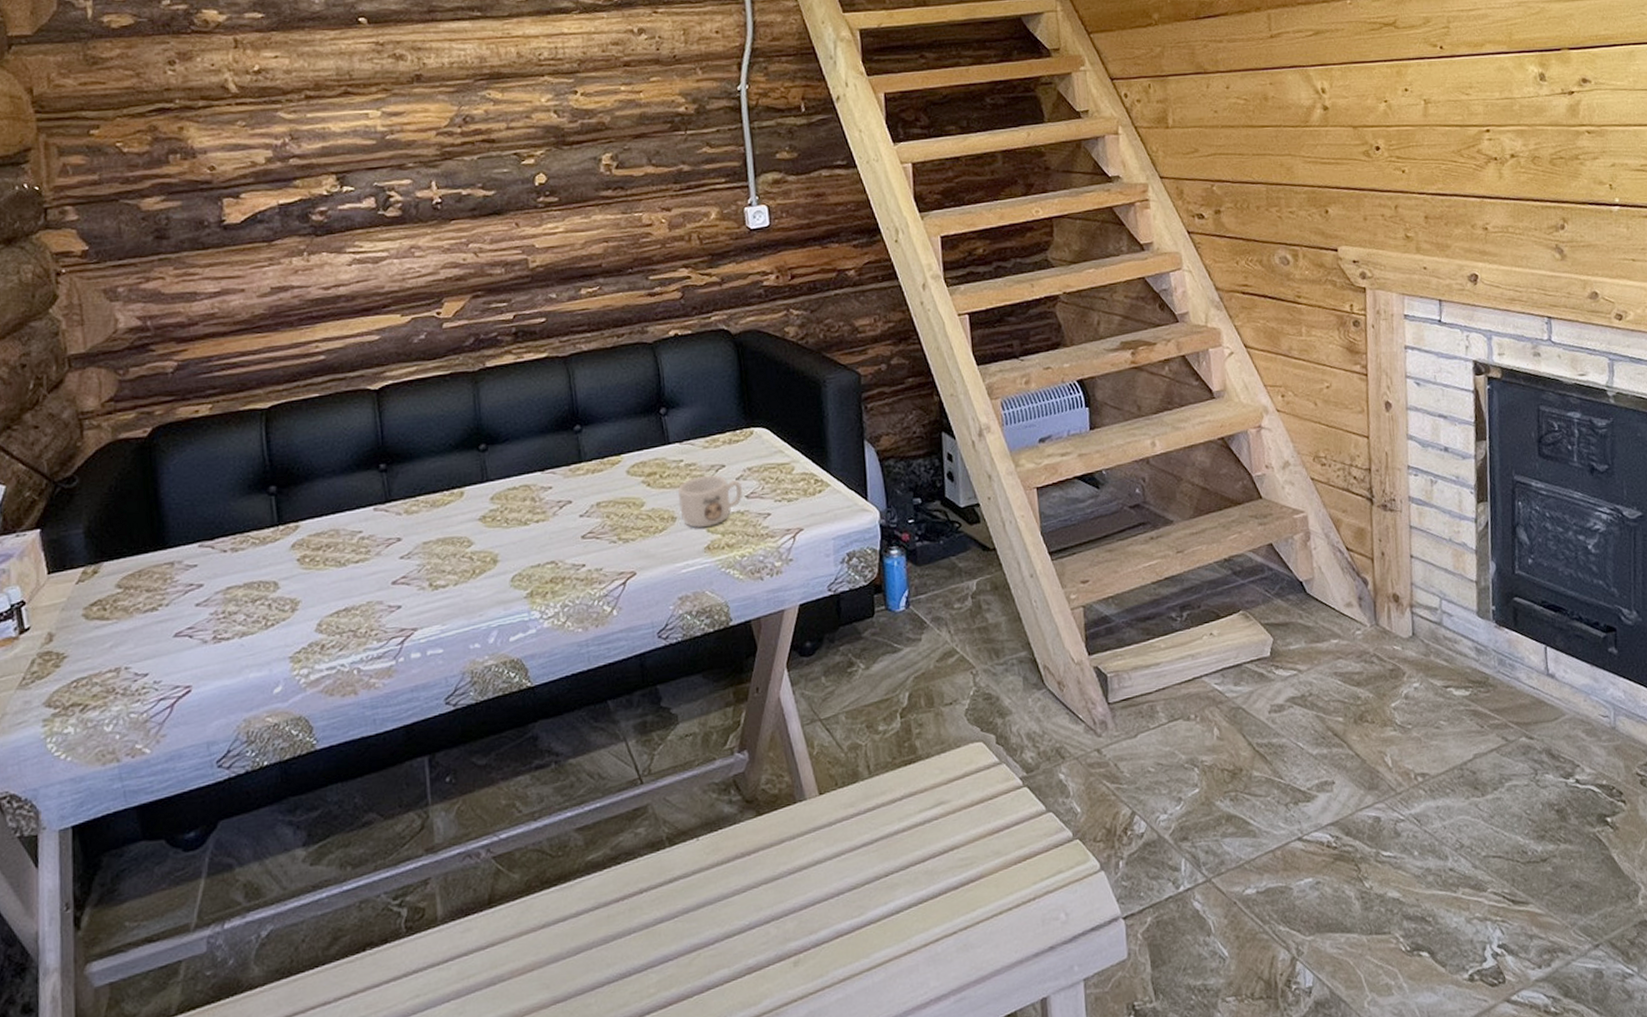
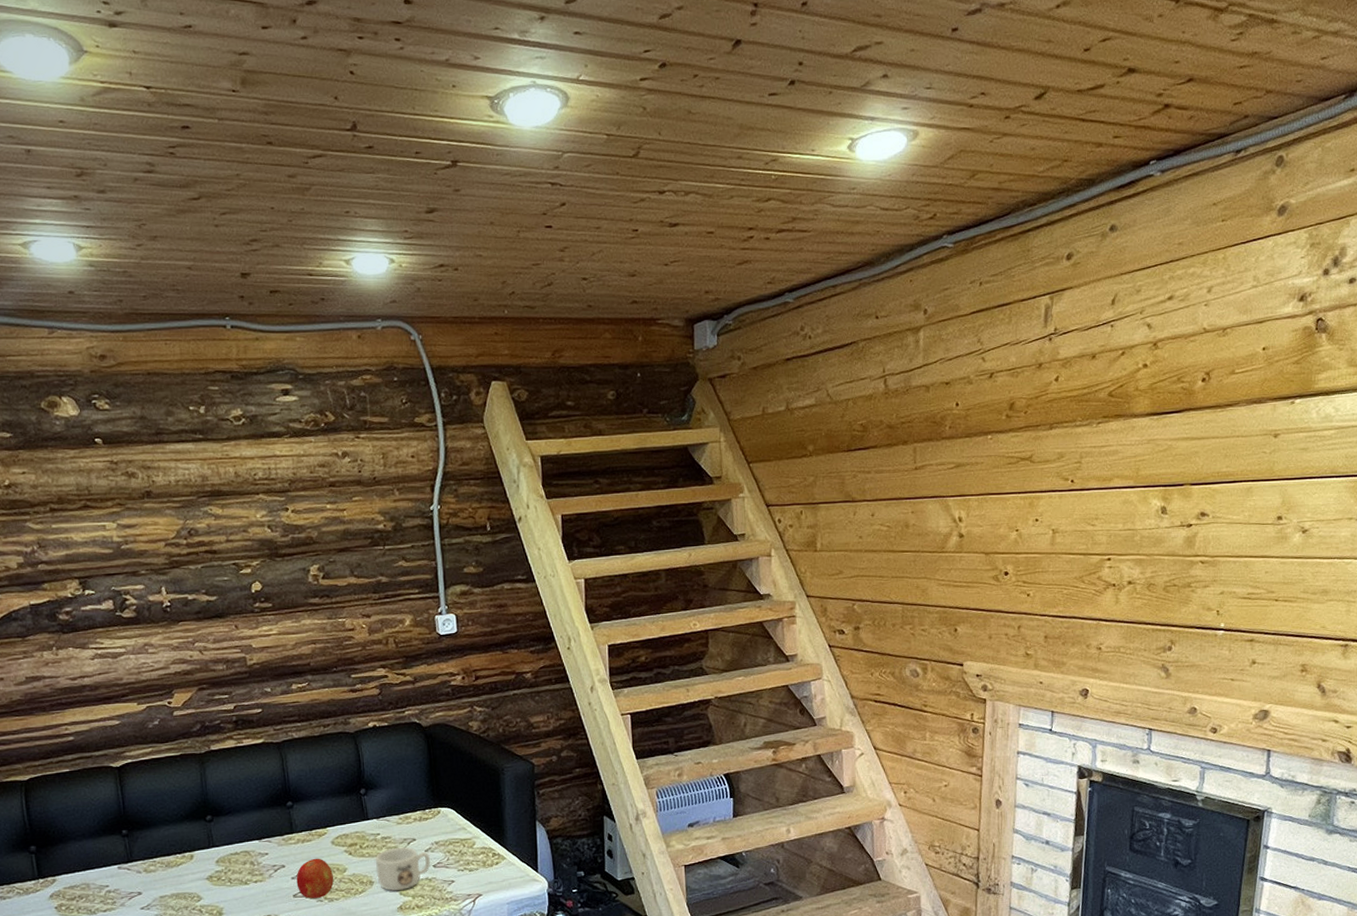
fruit: none [585,491,629,540] -> present [296,858,334,899]

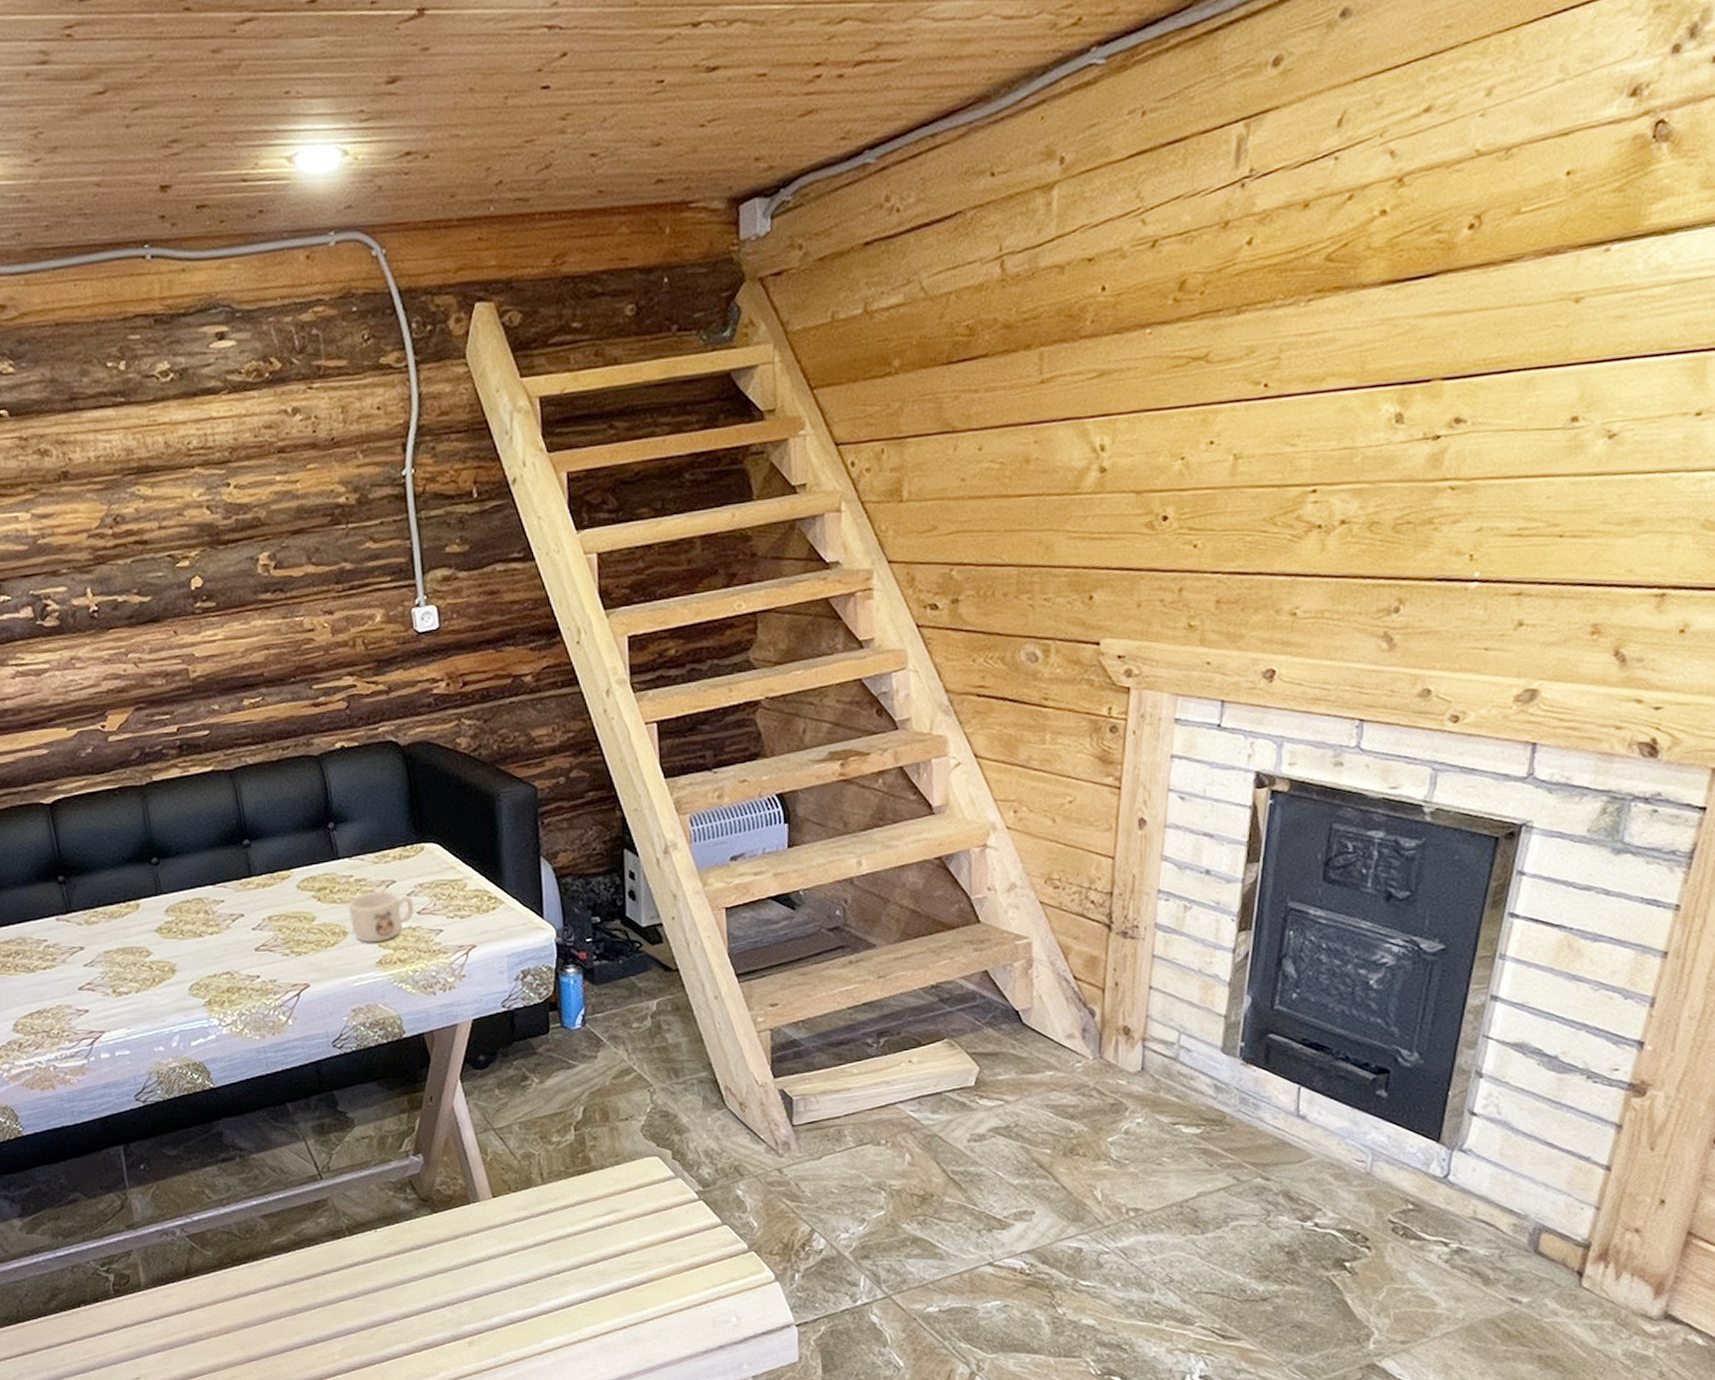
fruit: present [296,858,334,899] -> none [257,905,301,952]

